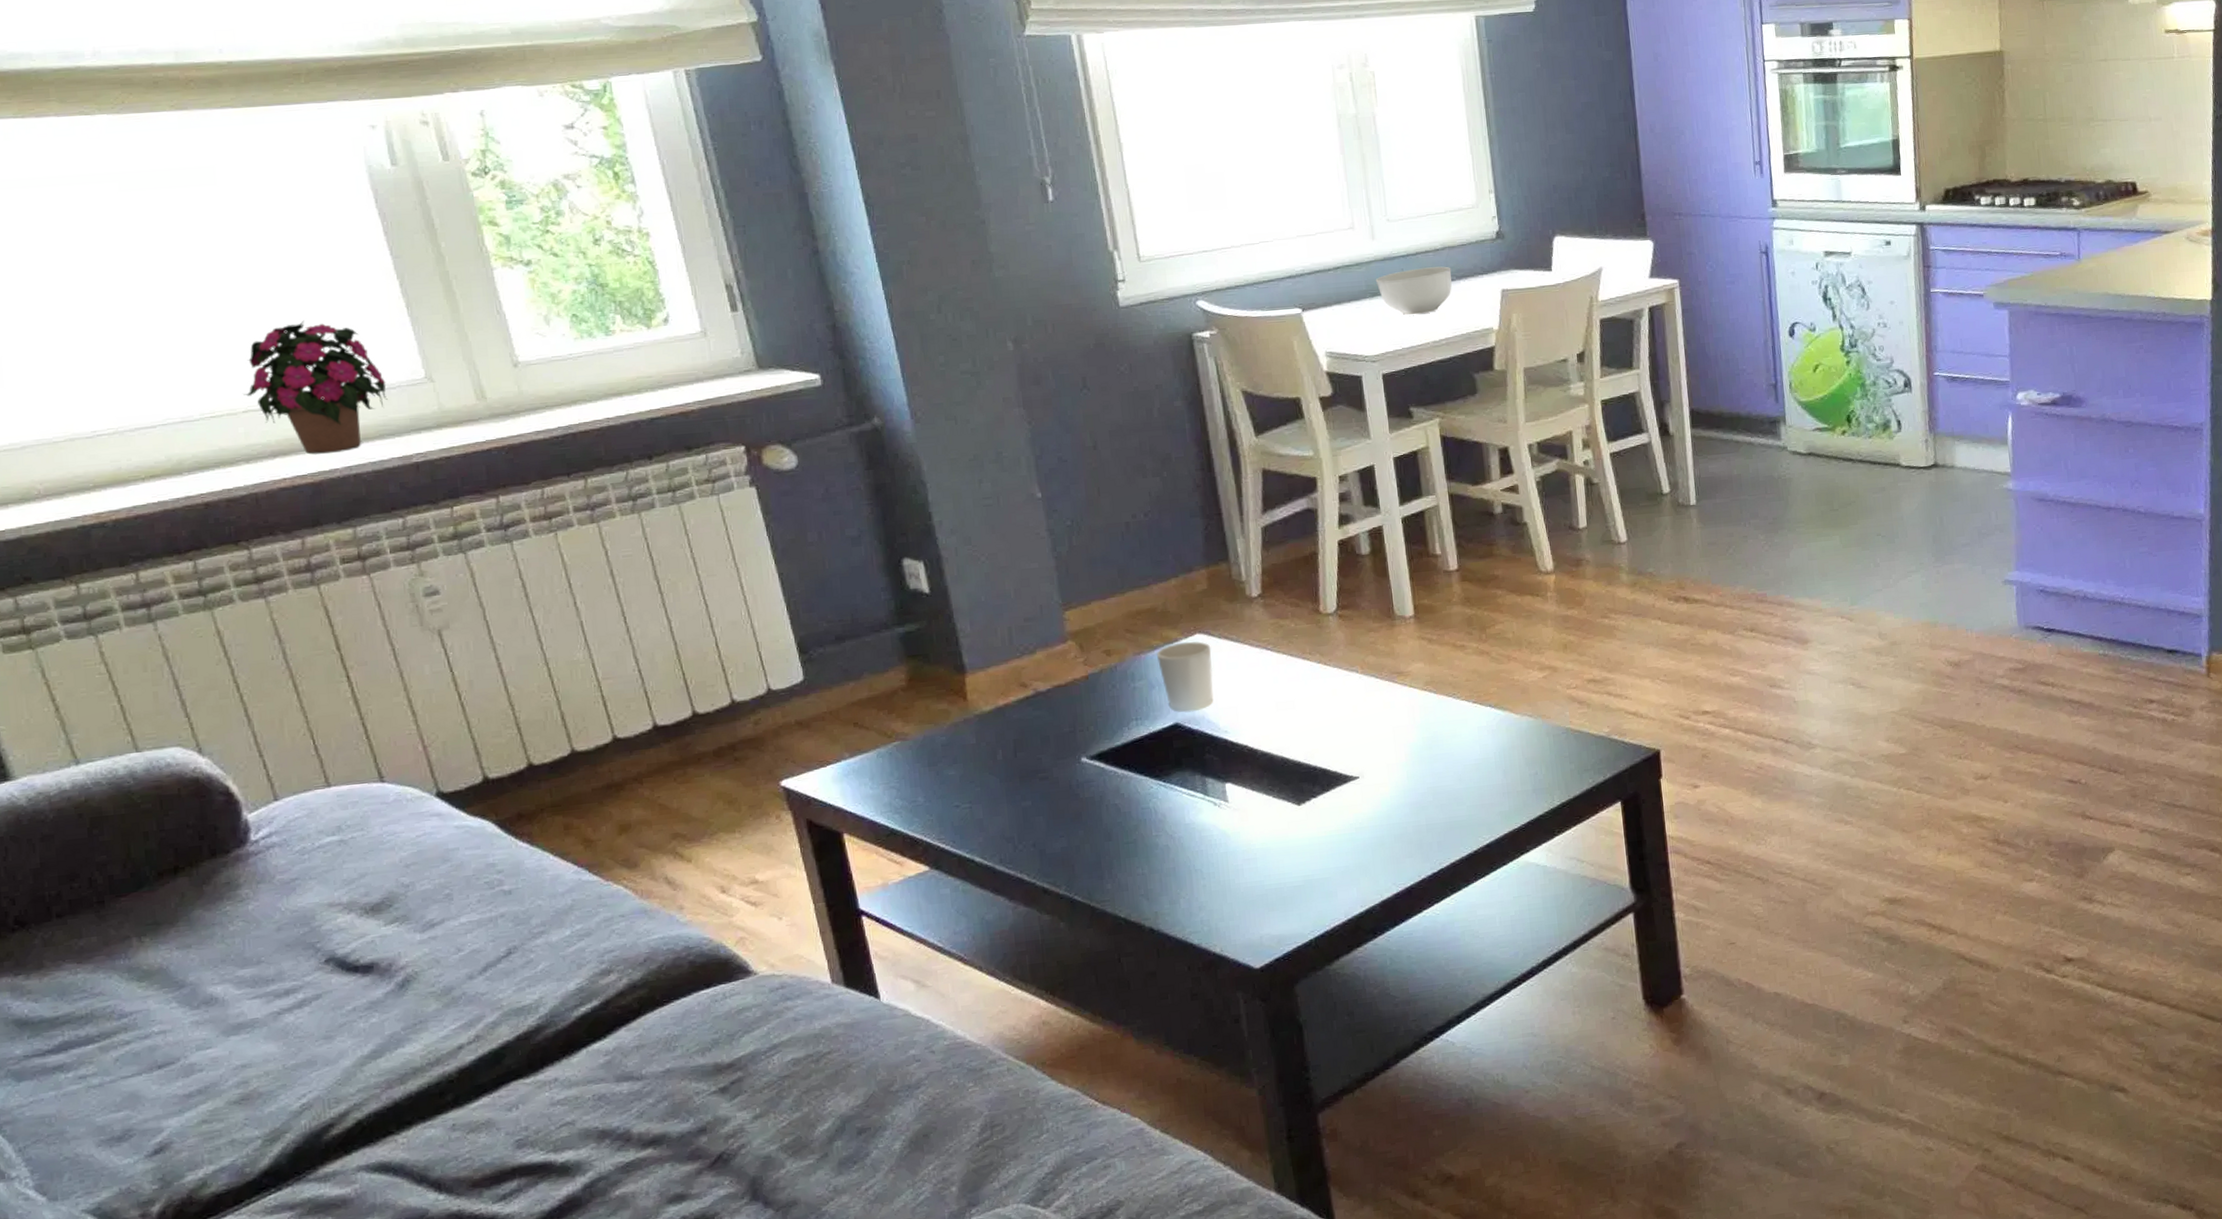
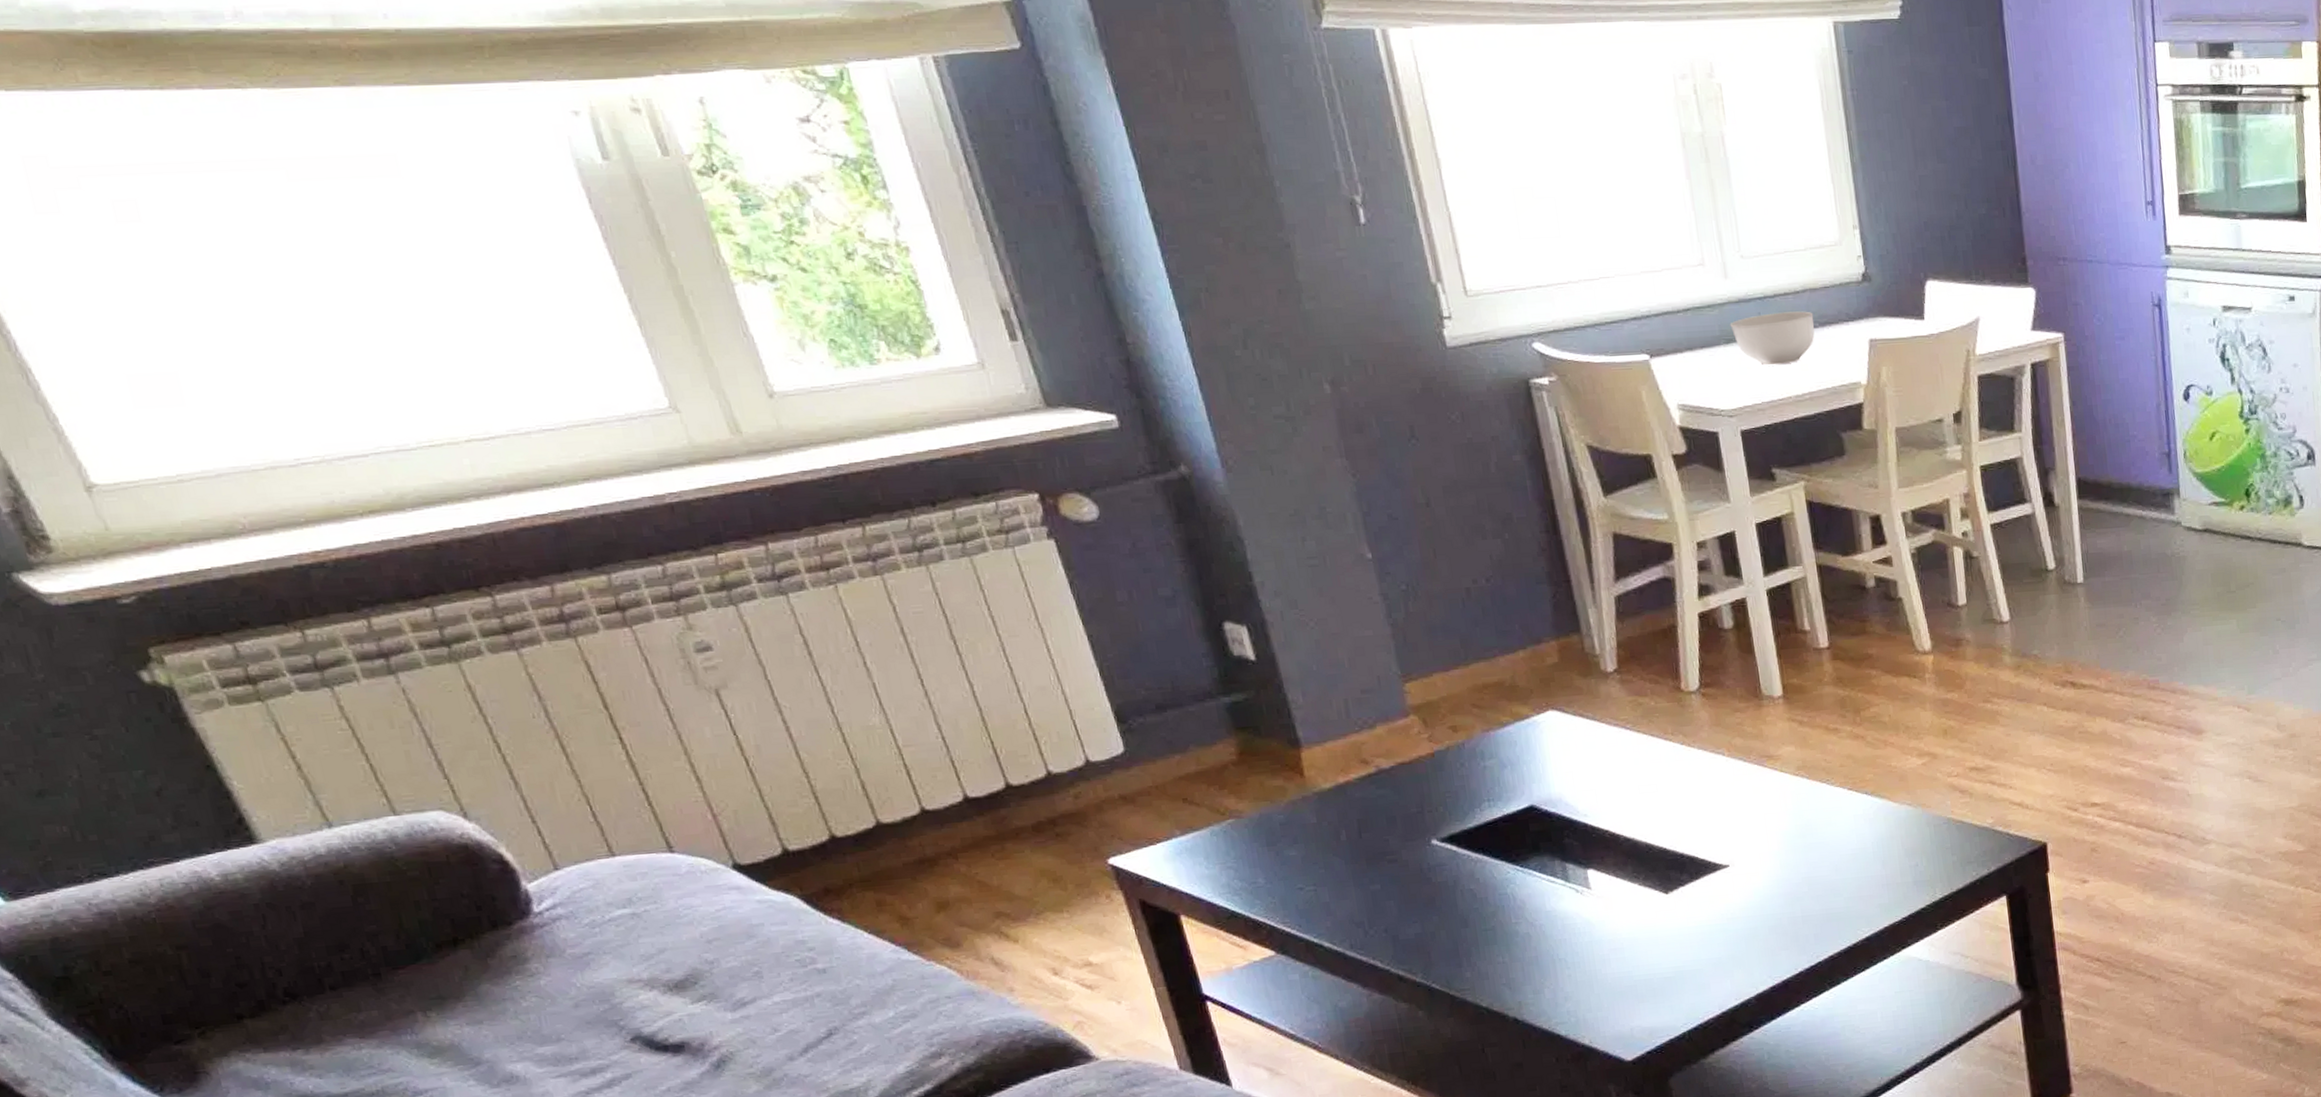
potted flower: present [243,320,388,455] -> none [463,337,630,492]
mug: present [1157,641,1214,713] -> none [1507,718,1571,795]

